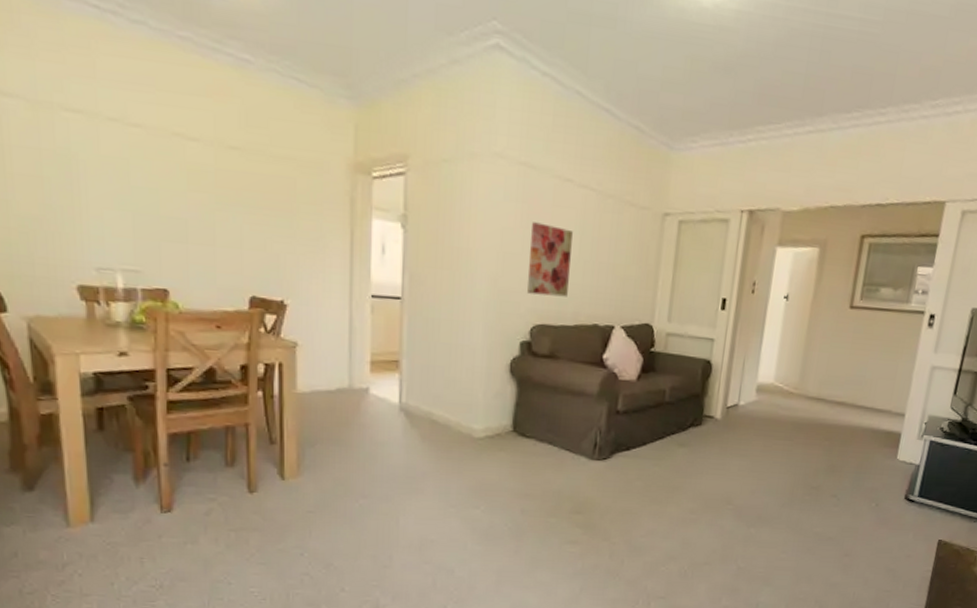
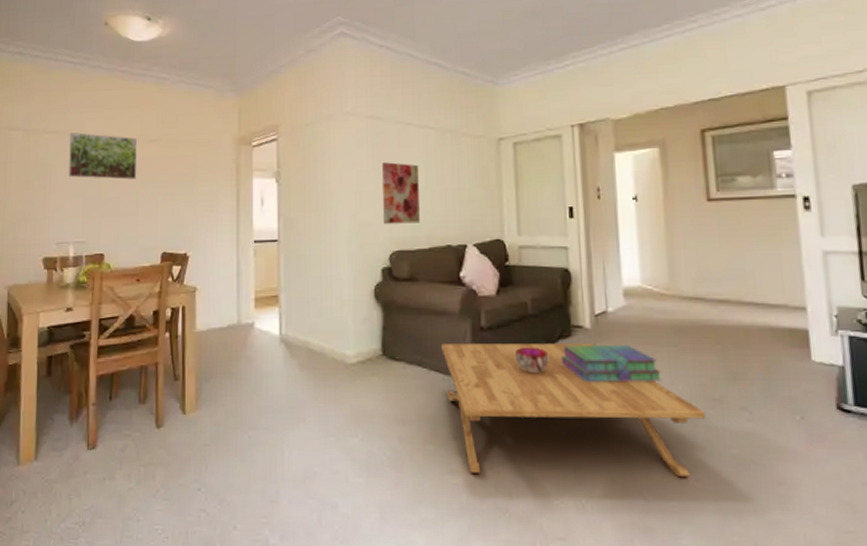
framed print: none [104,115,211,197] -> present [69,132,137,180]
coffee table: none [574,424,803,549] -> present [441,343,706,477]
decorative bowl: none [646,432,678,458] -> present [515,347,549,374]
stack of books: none [688,433,774,471] -> present [561,344,661,383]

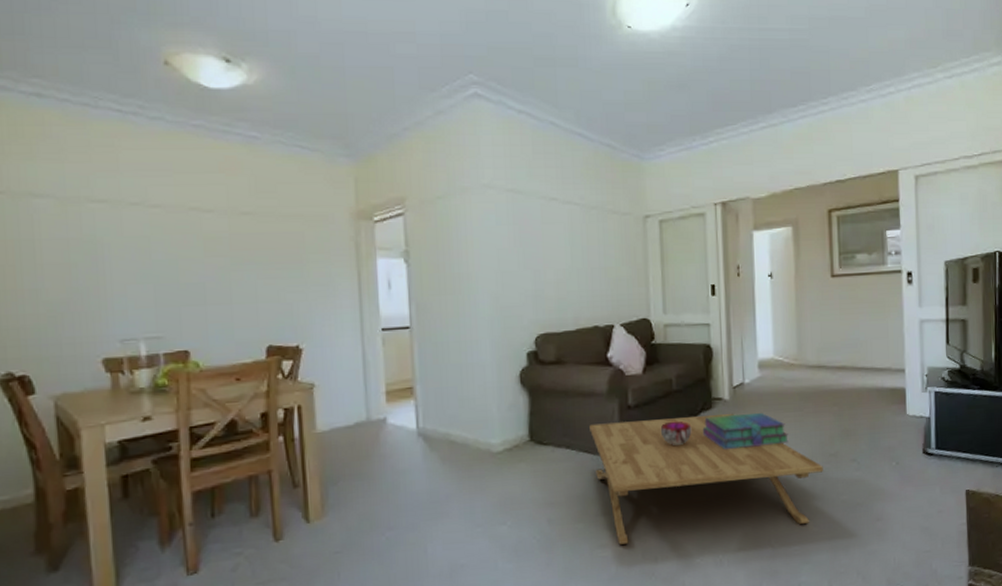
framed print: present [69,132,137,180] -> none [127,201,227,261]
wall art: present [382,162,420,224] -> none [525,240,566,306]

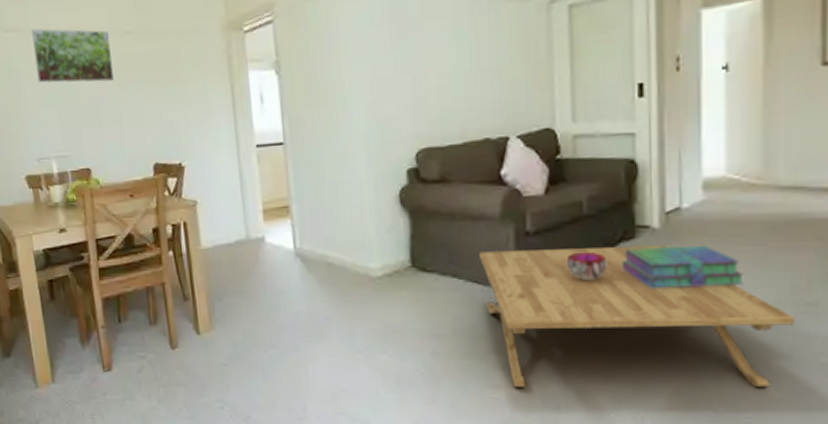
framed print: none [127,201,227,261] -> present [32,28,115,83]

